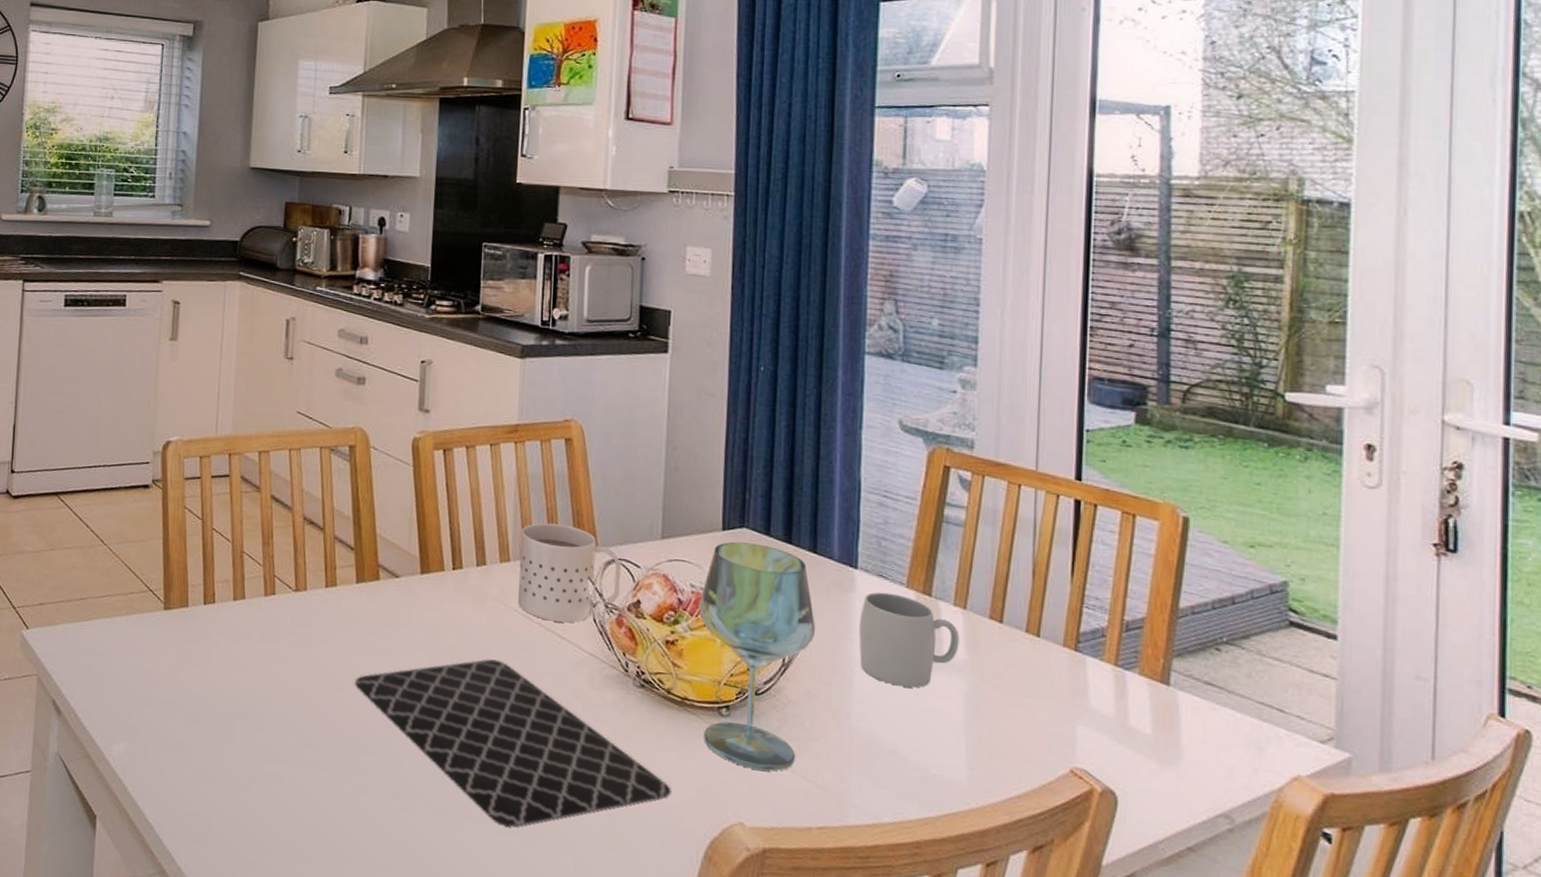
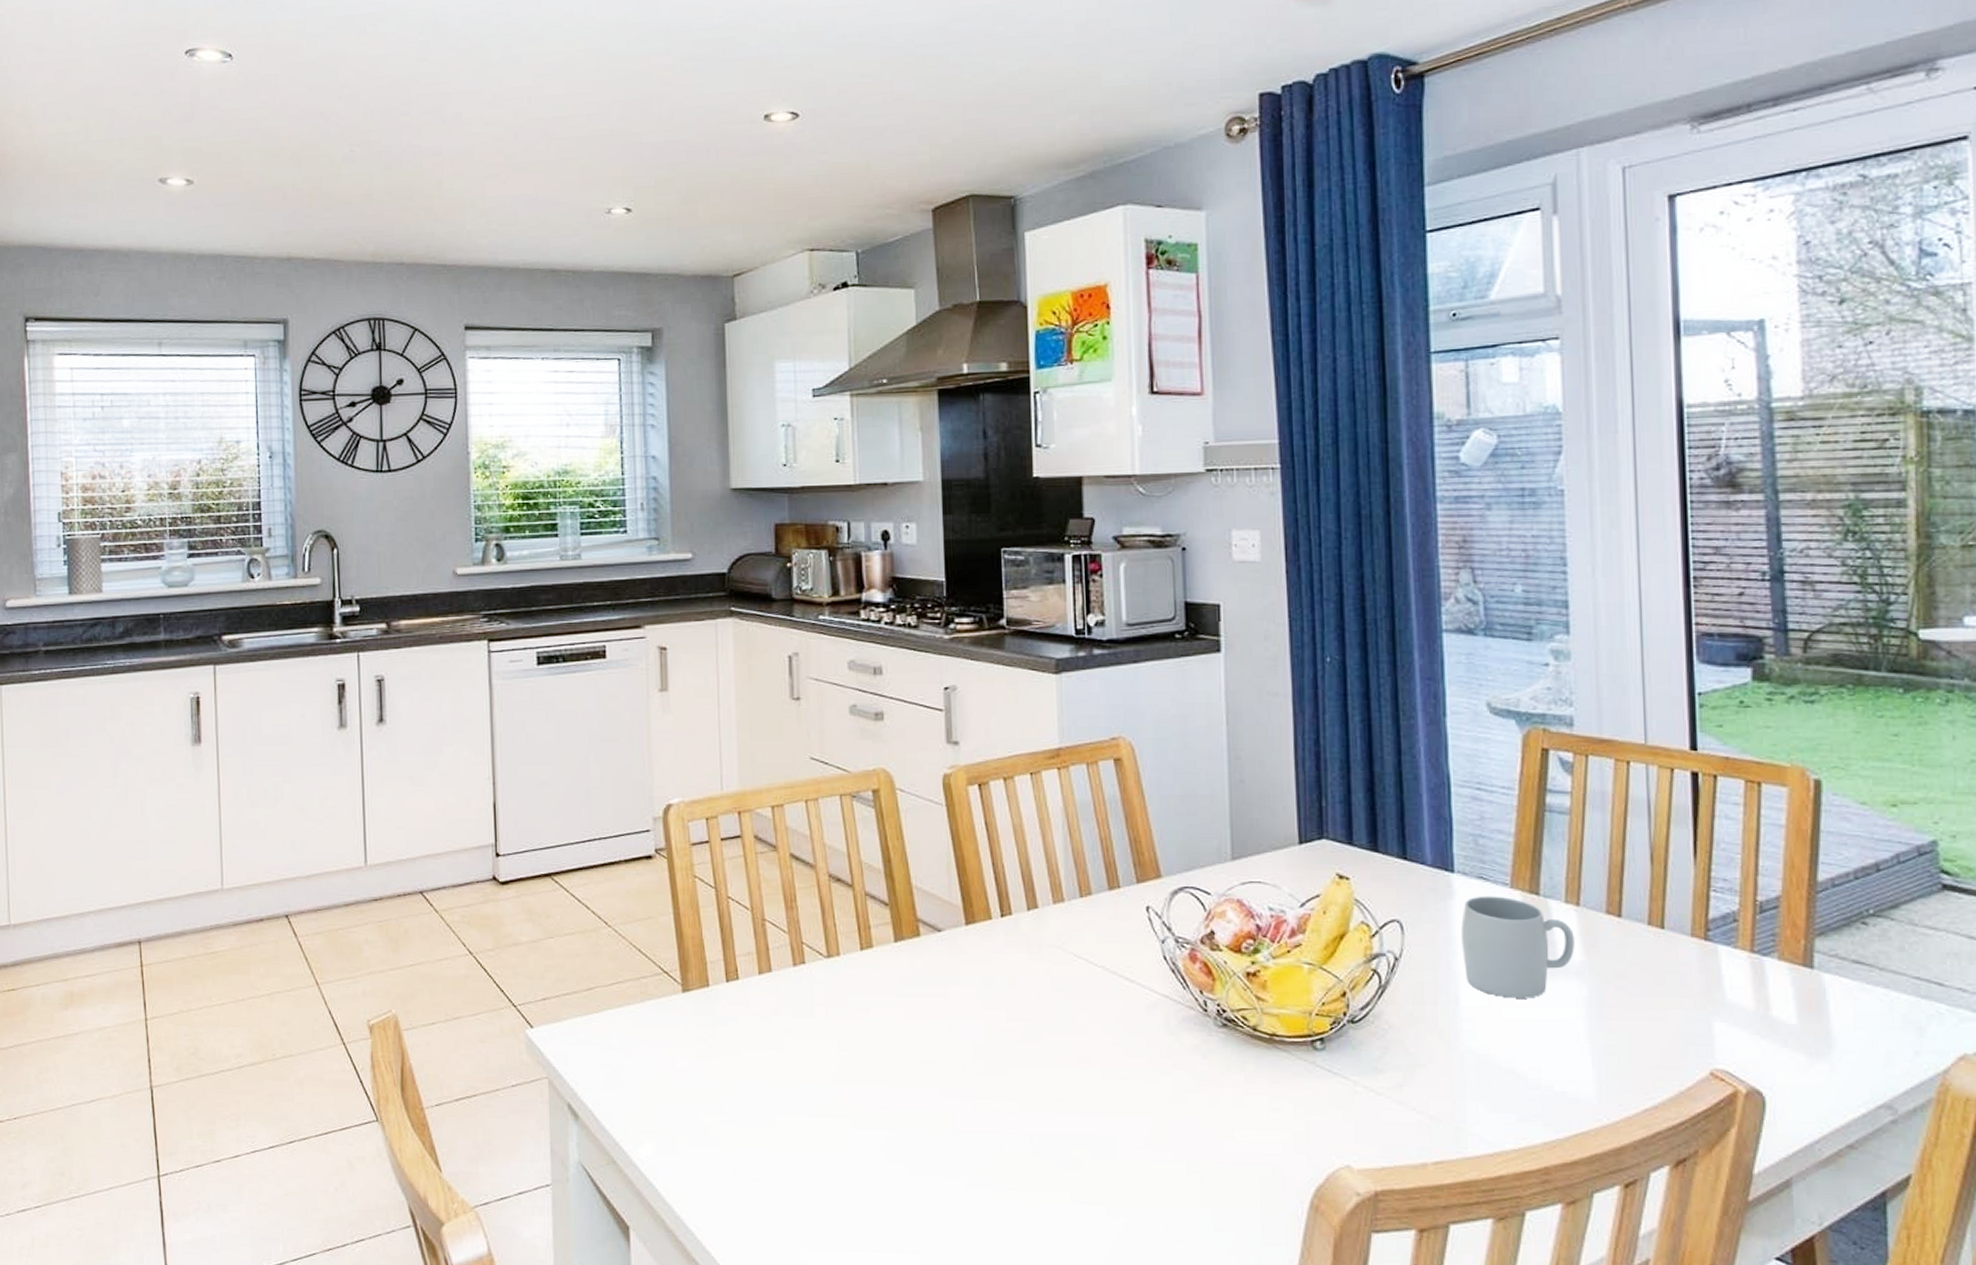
placemat: present [355,659,671,827] -> none [904,1012,1267,1195]
mug: present [518,522,621,623] -> none [1073,855,1191,964]
wine glass: present [698,541,816,772] -> none [1279,855,1414,1106]

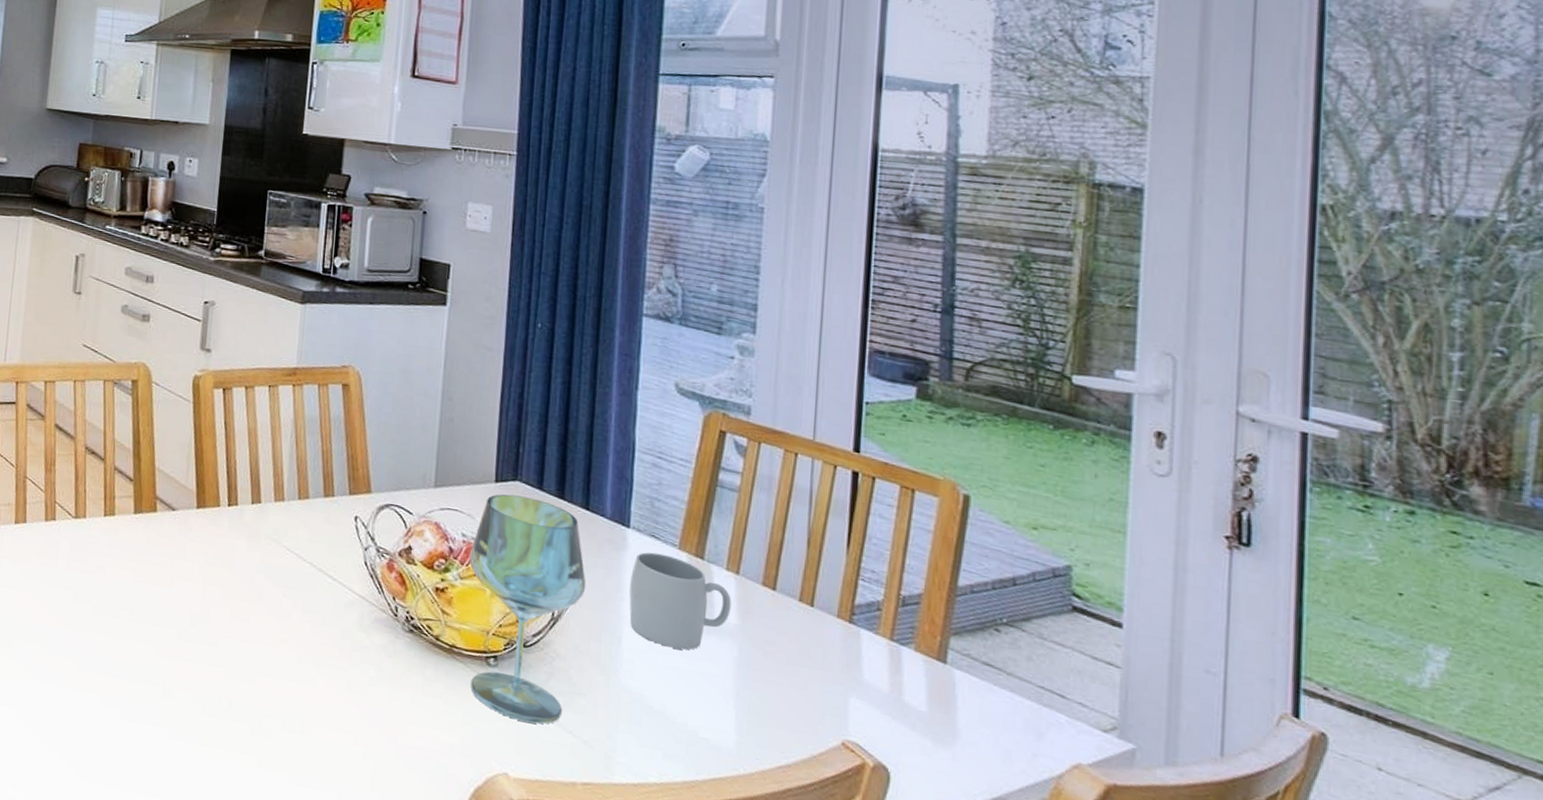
wine glass: none [1279,855,1414,1106] -> present [469,494,586,724]

